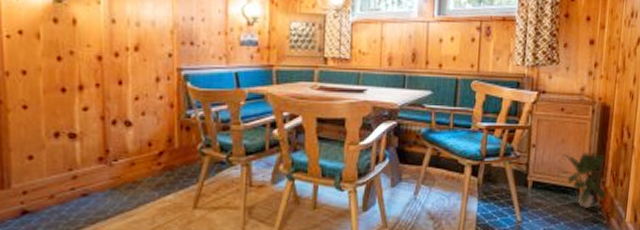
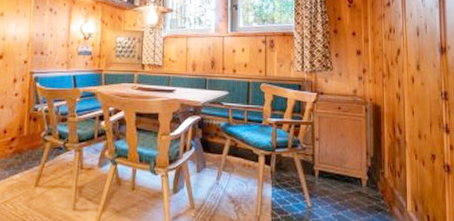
potted plant: present [561,151,610,208] -> none [343,145,387,197]

